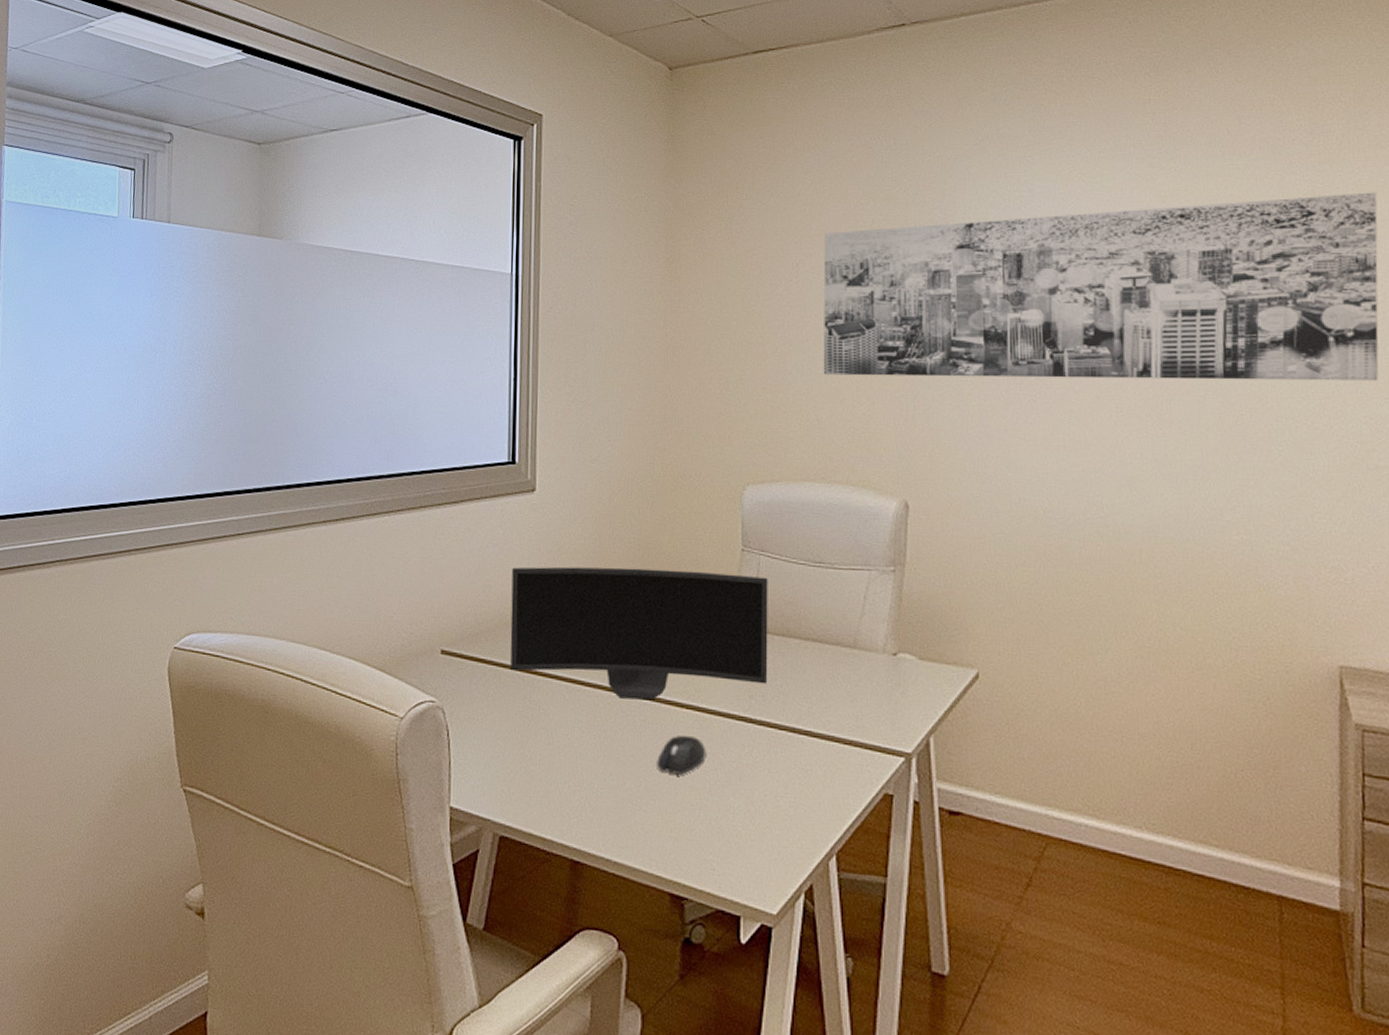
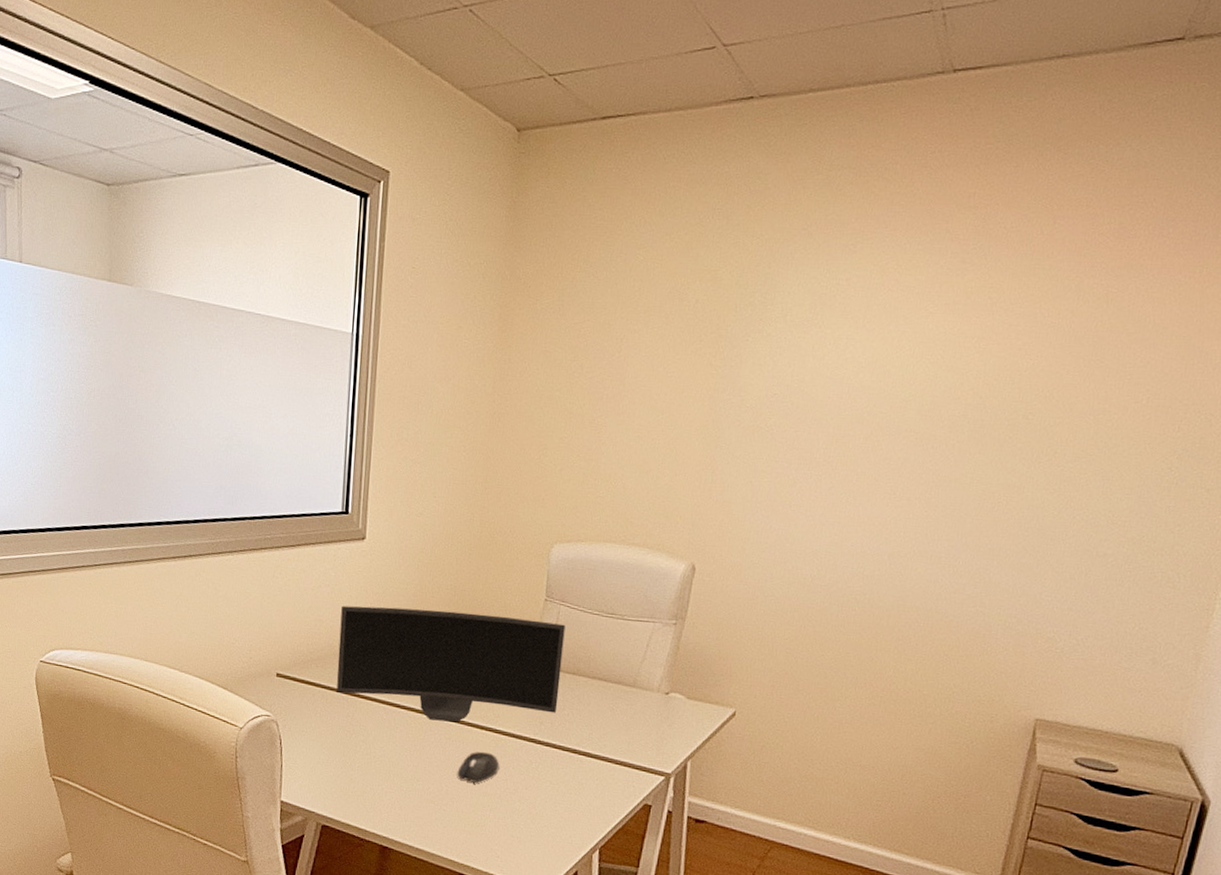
wall art: present [823,192,1379,382] -> none [633,299,1165,479]

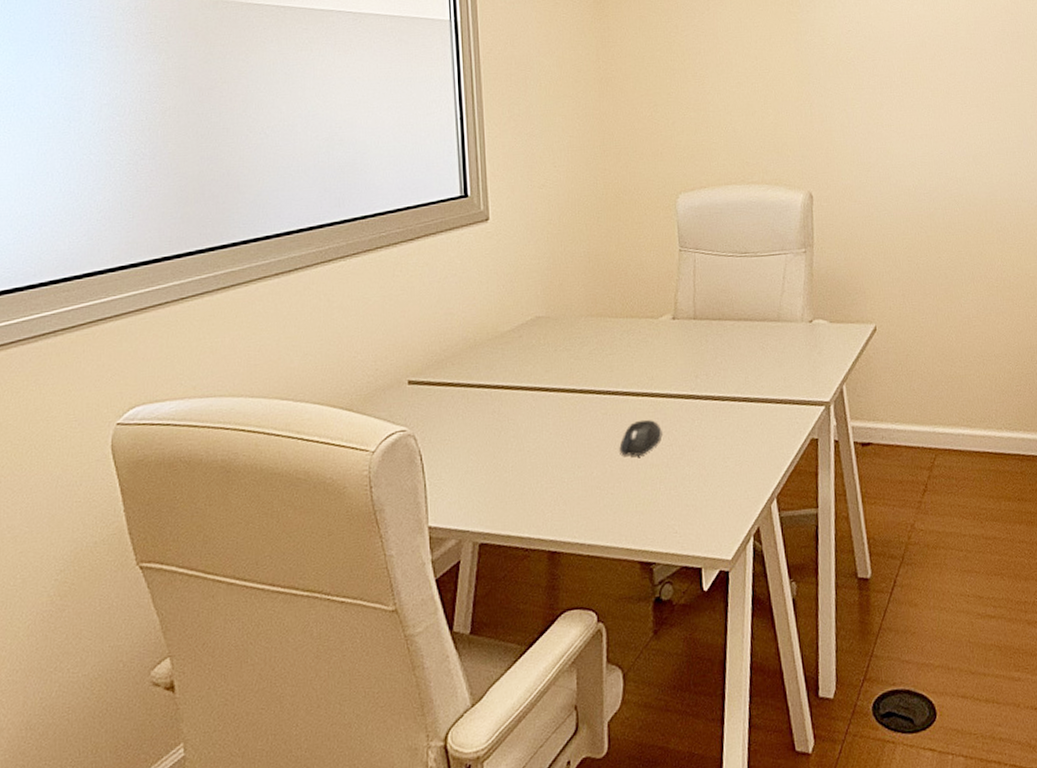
monitor: present [336,605,566,723] -> none [472,271,710,398]

